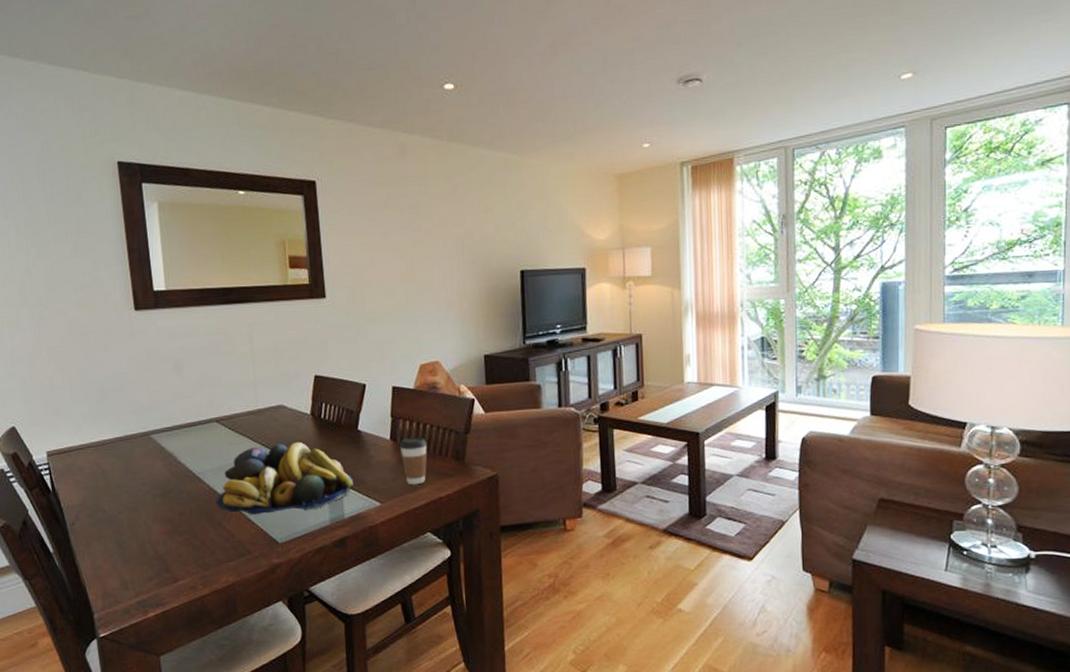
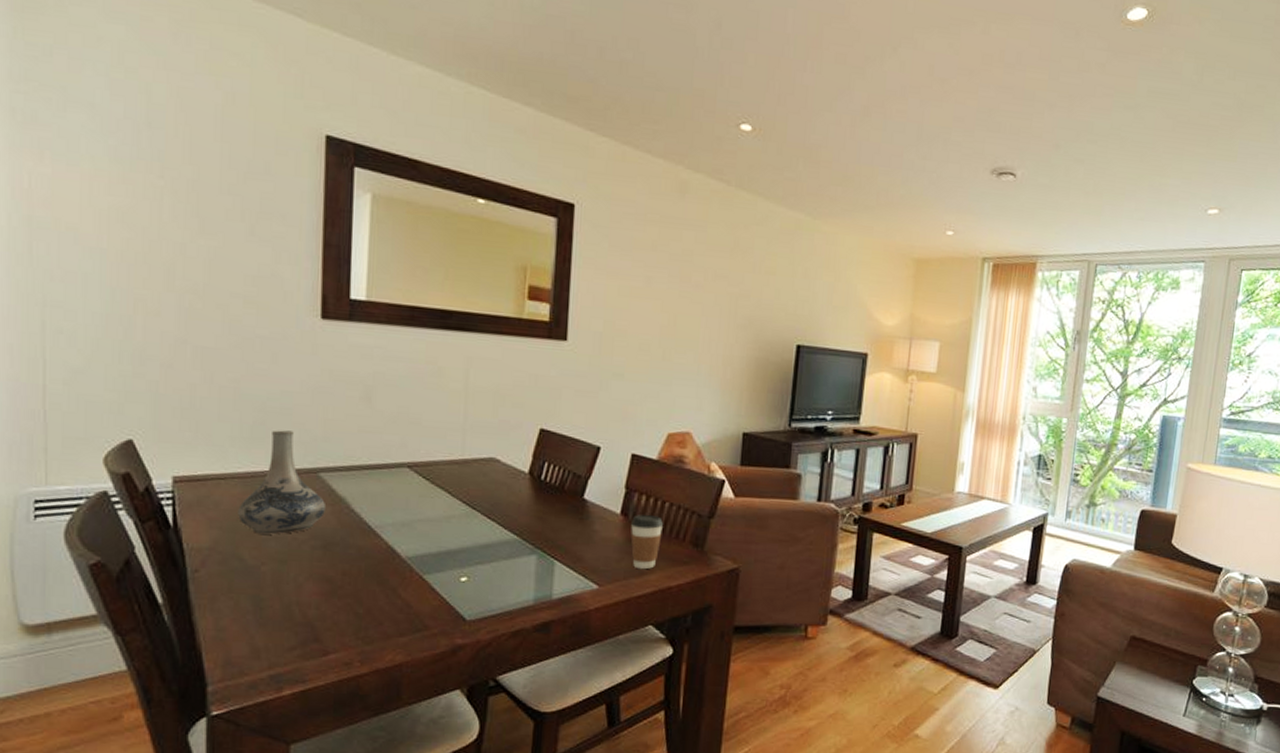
decorative vase: none [96,404,159,490] -> present [238,430,325,535]
fruit bowl: present [216,441,354,514] -> none [393,503,569,586]

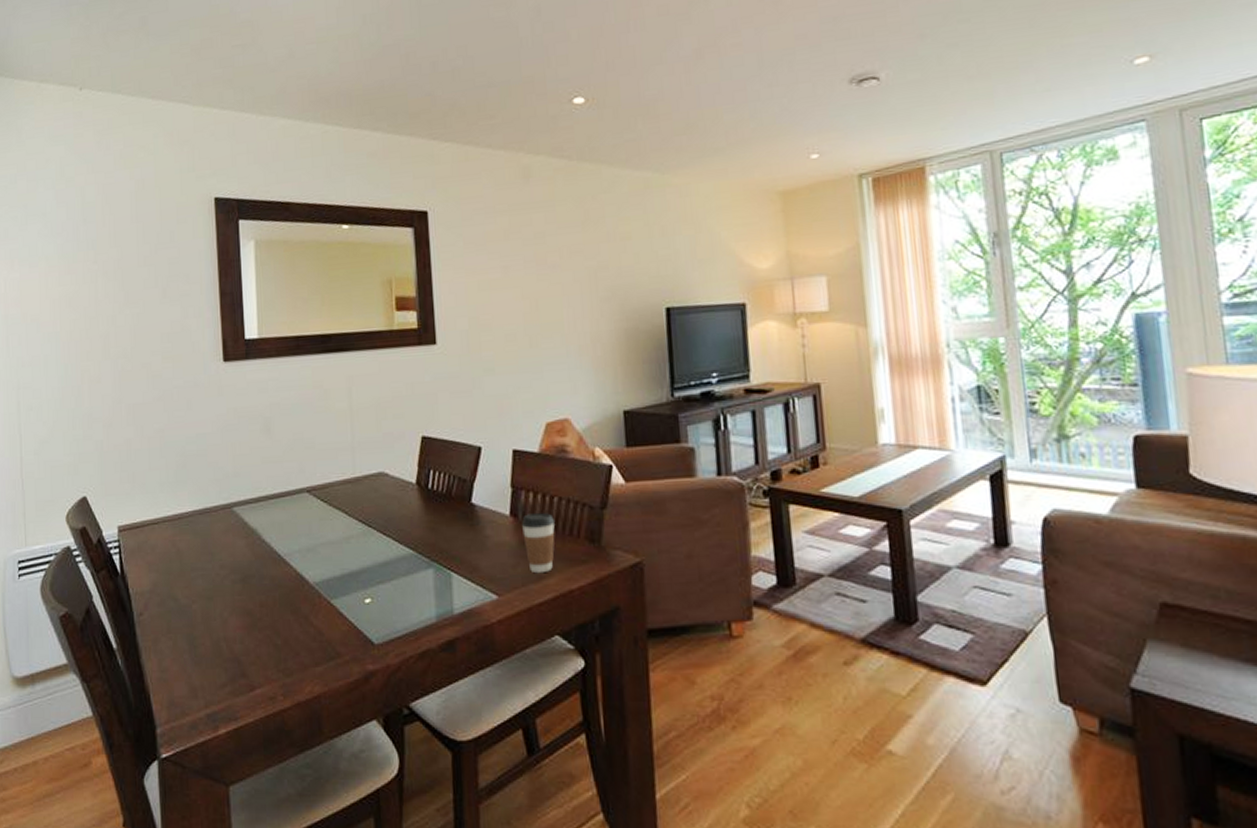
decorative vase: present [238,430,325,535] -> none [170,470,241,573]

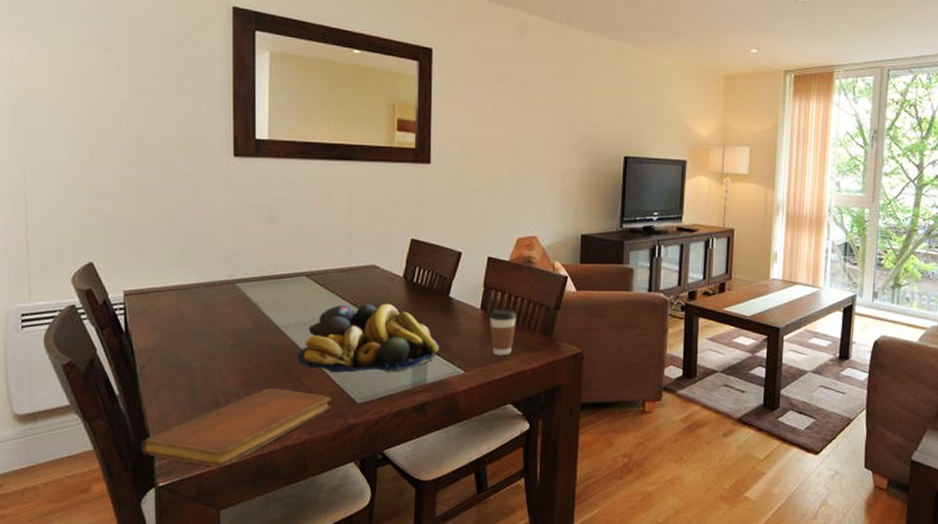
notebook: none [141,631,346,733] -> present [140,388,332,468]
fruit bowl: none [303,517,465,607] -> present [297,303,439,373]

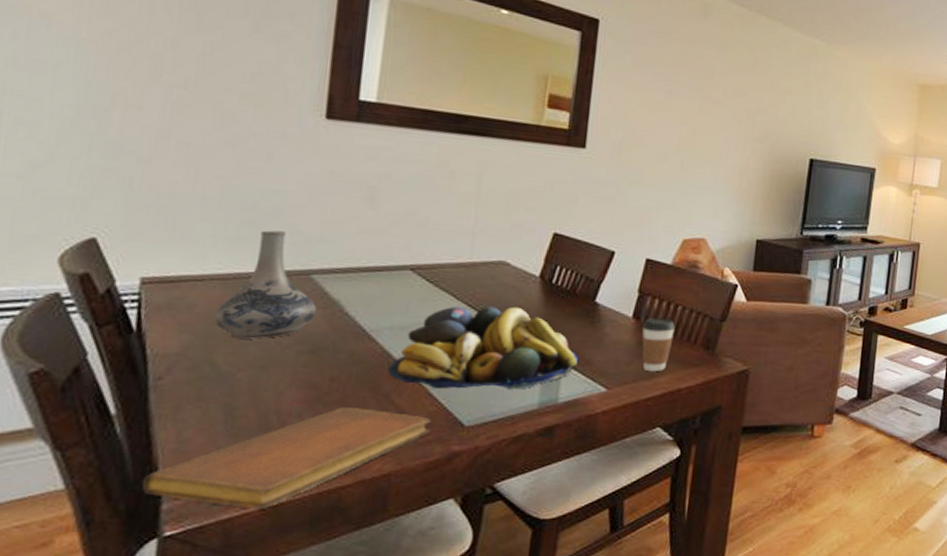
decorative vase: none [174,249,242,336] -> present [214,230,316,339]

